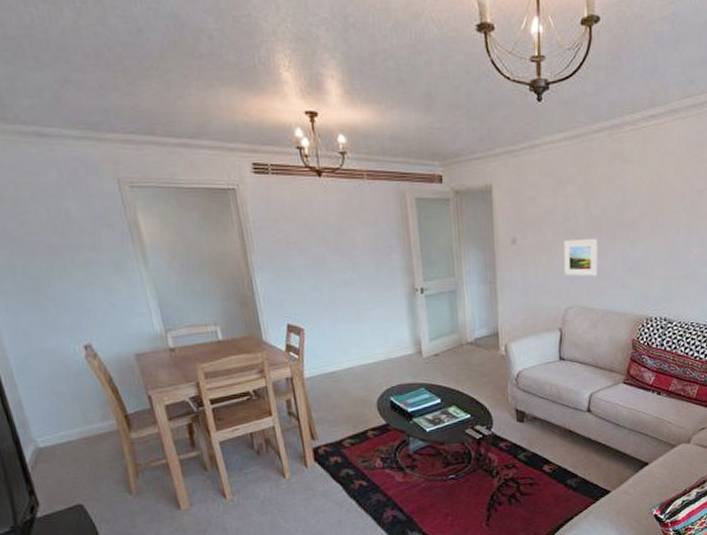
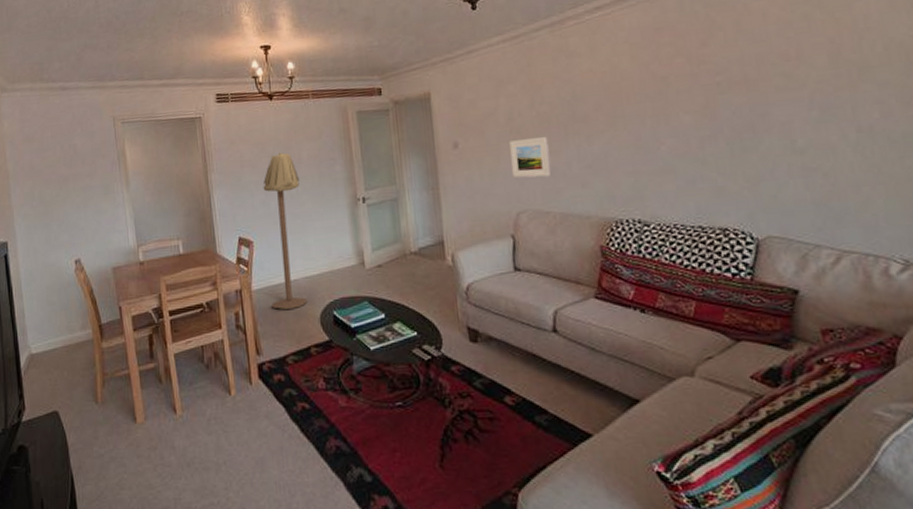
floor lamp: none [313,237,364,396] -> present [263,153,307,310]

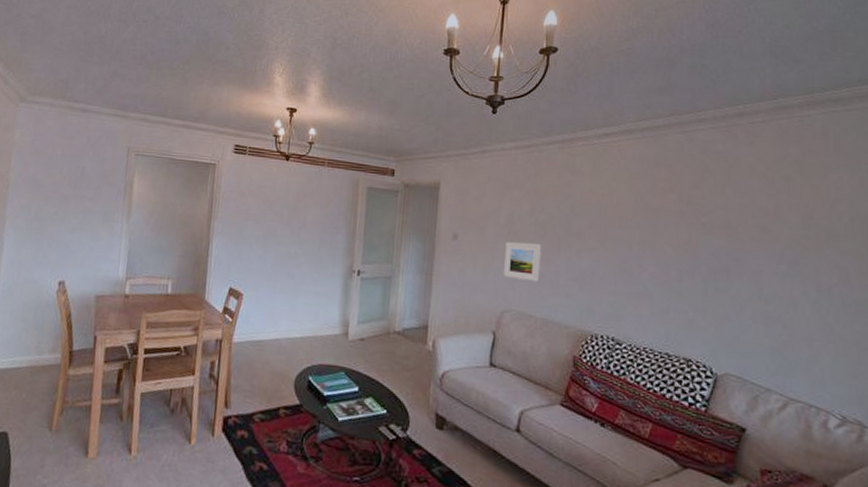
floor lamp: present [263,153,307,310] -> none [249,213,300,368]

